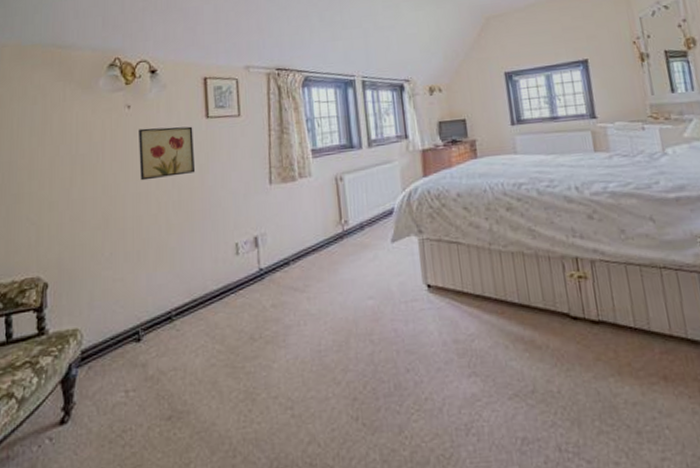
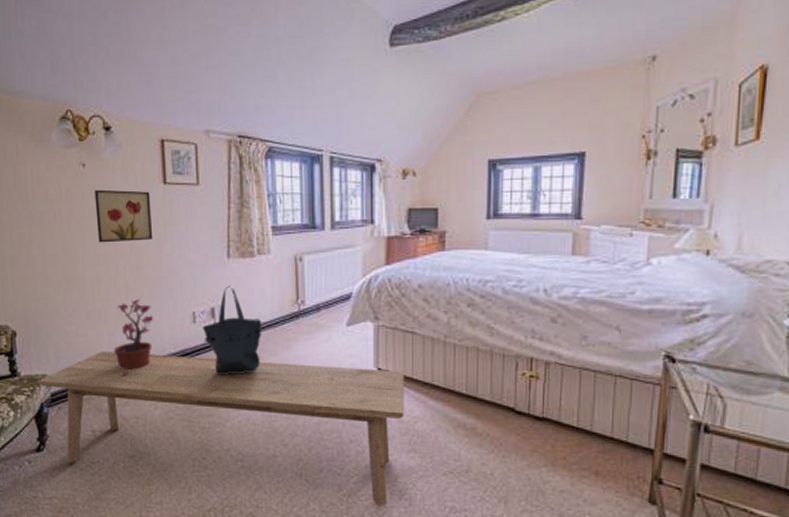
bench: none [68,284,460,449] -> present [38,350,404,508]
potted plant: none [152,234,195,322] -> present [113,299,154,376]
tote bag: none [245,212,307,310] -> present [202,286,263,375]

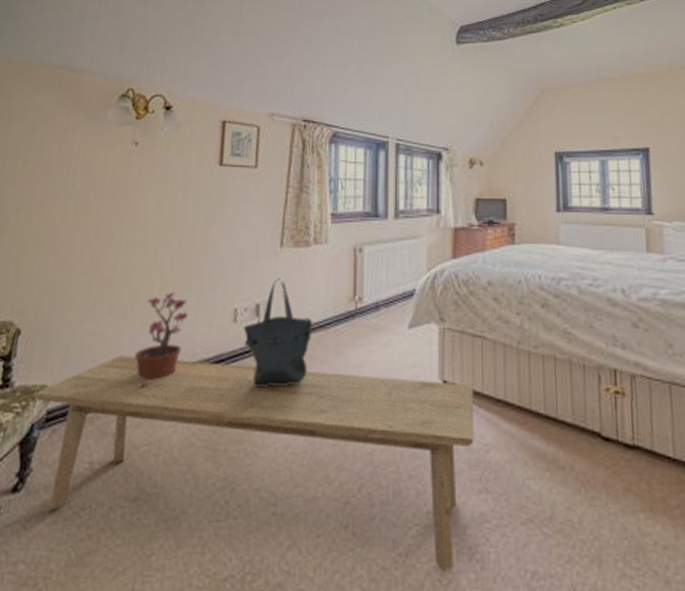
wall art: present [95,189,153,243] -> none [138,169,204,227]

